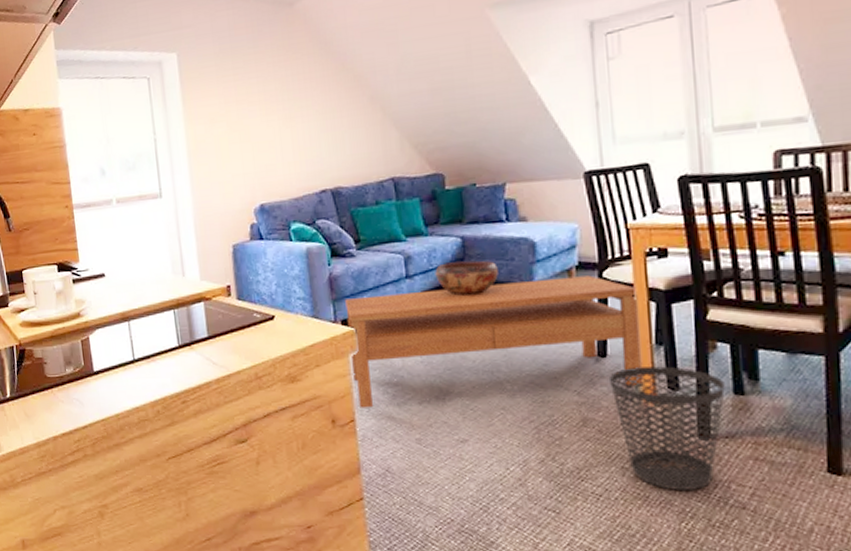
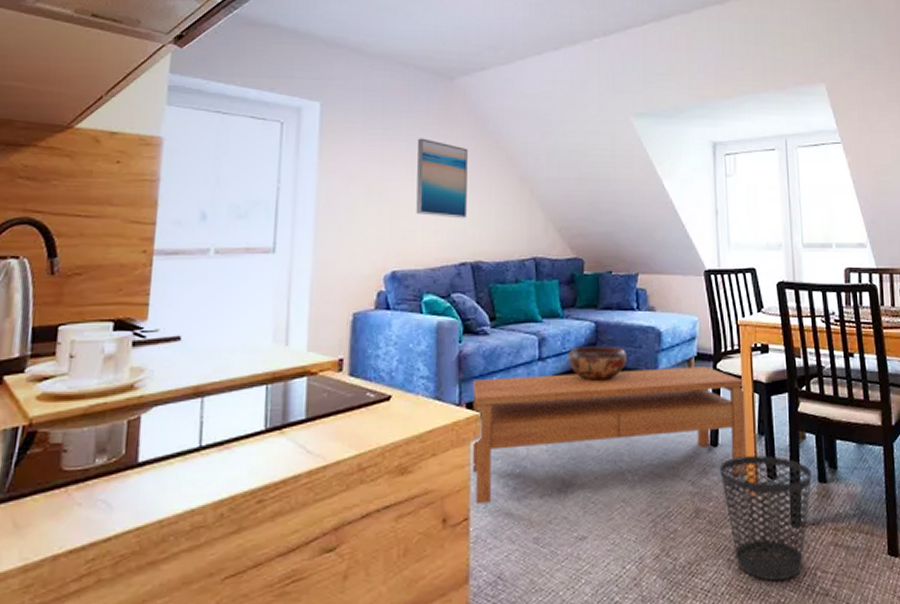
wall art: none [266,71,323,148] -> present [416,138,468,219]

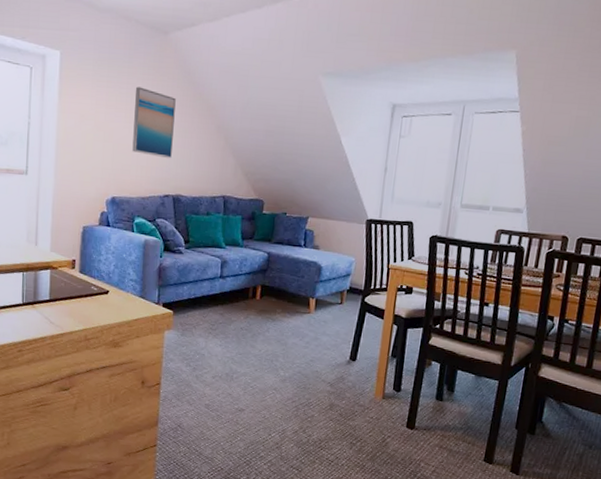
coffee table: present [472,366,747,504] -> none [165,287,386,385]
decorative bowl: present [567,346,627,381] -> none [243,271,291,300]
wastebasket: present [720,455,812,581] -> none [354,371,431,464]

